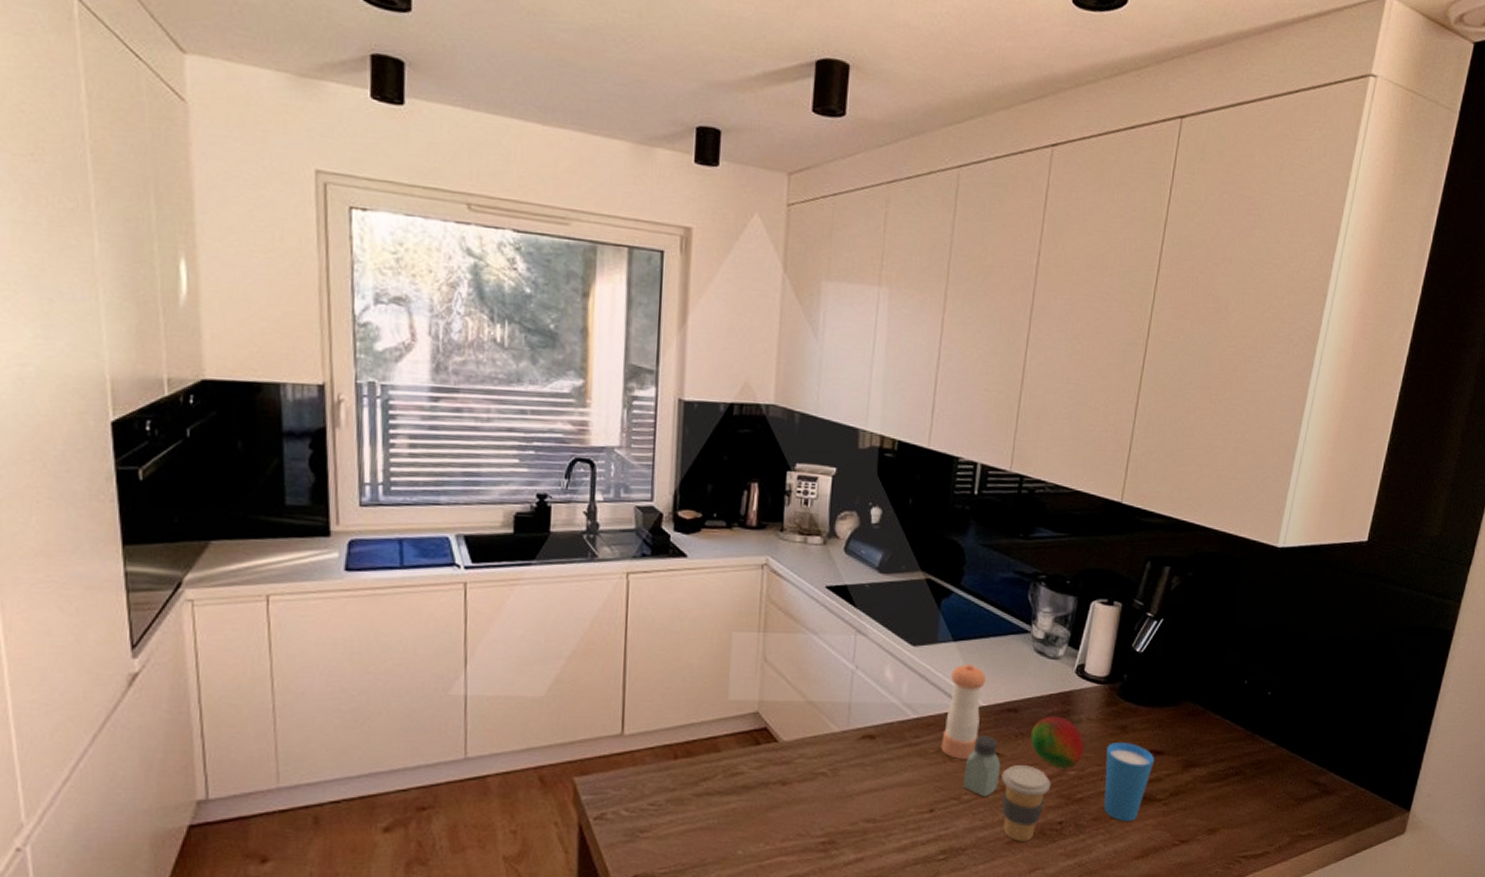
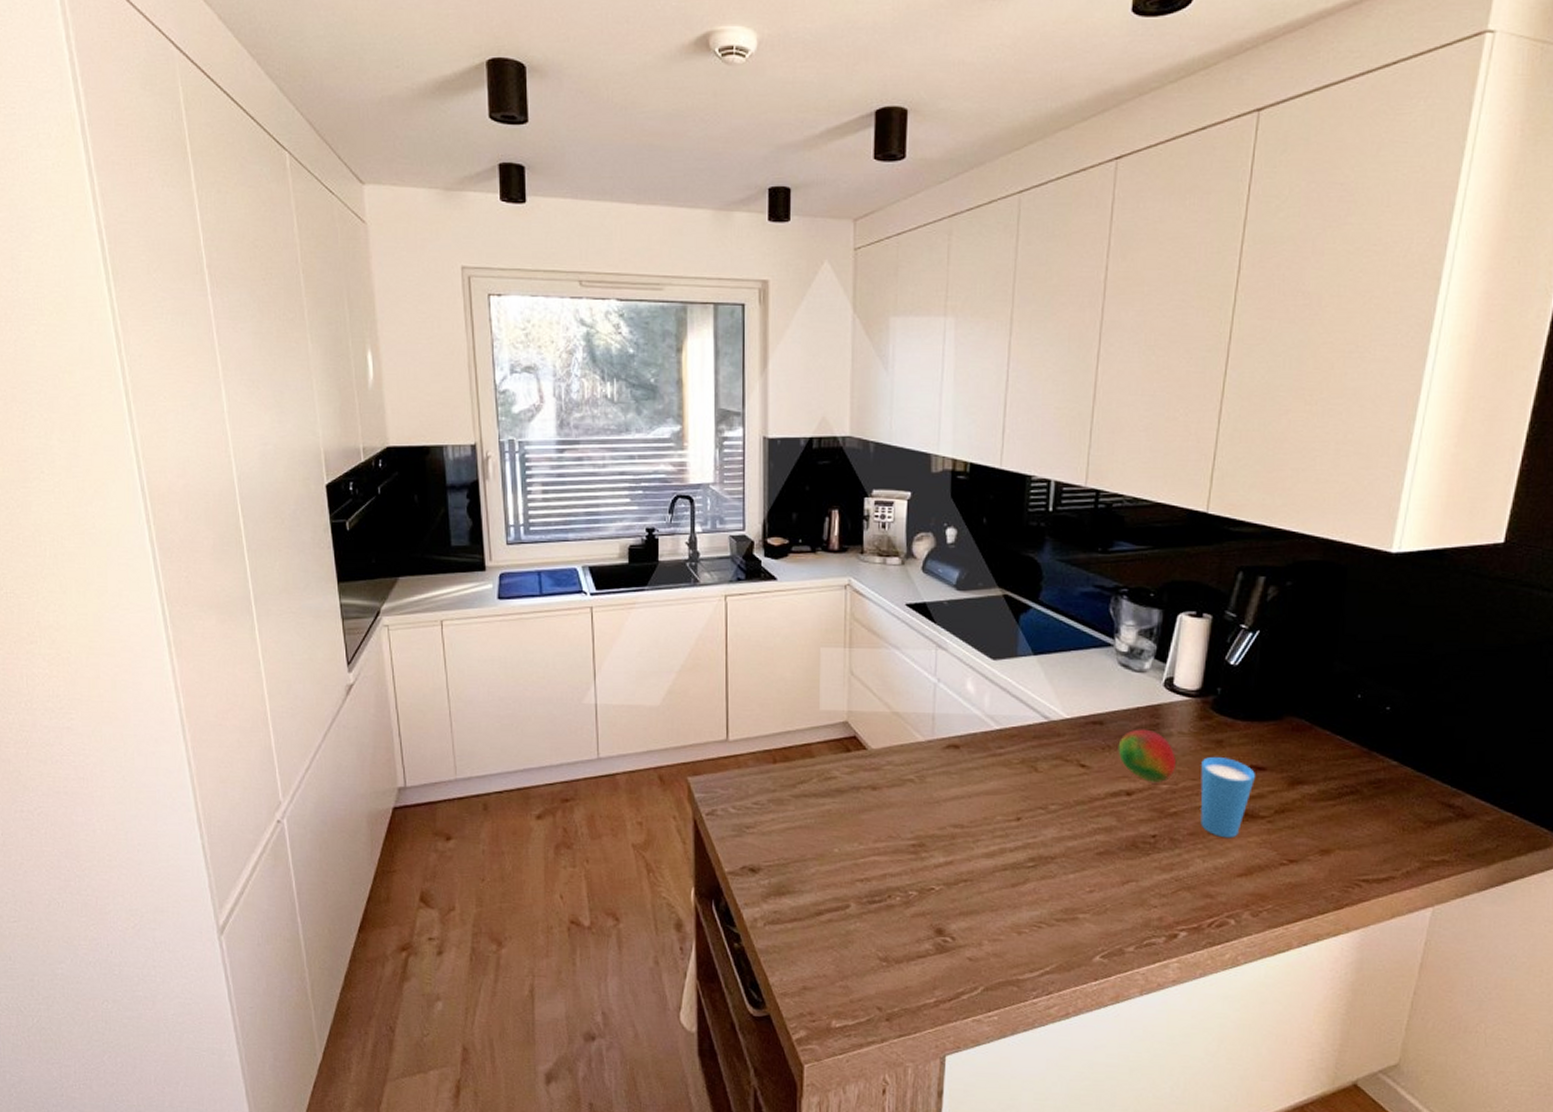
pepper shaker: present [941,663,987,759] -> none [1025,676,1070,770]
saltshaker: present [963,735,1001,796] -> none [1050,747,1088,807]
coffee cup: present [1001,765,1051,842] -> none [1089,777,1142,853]

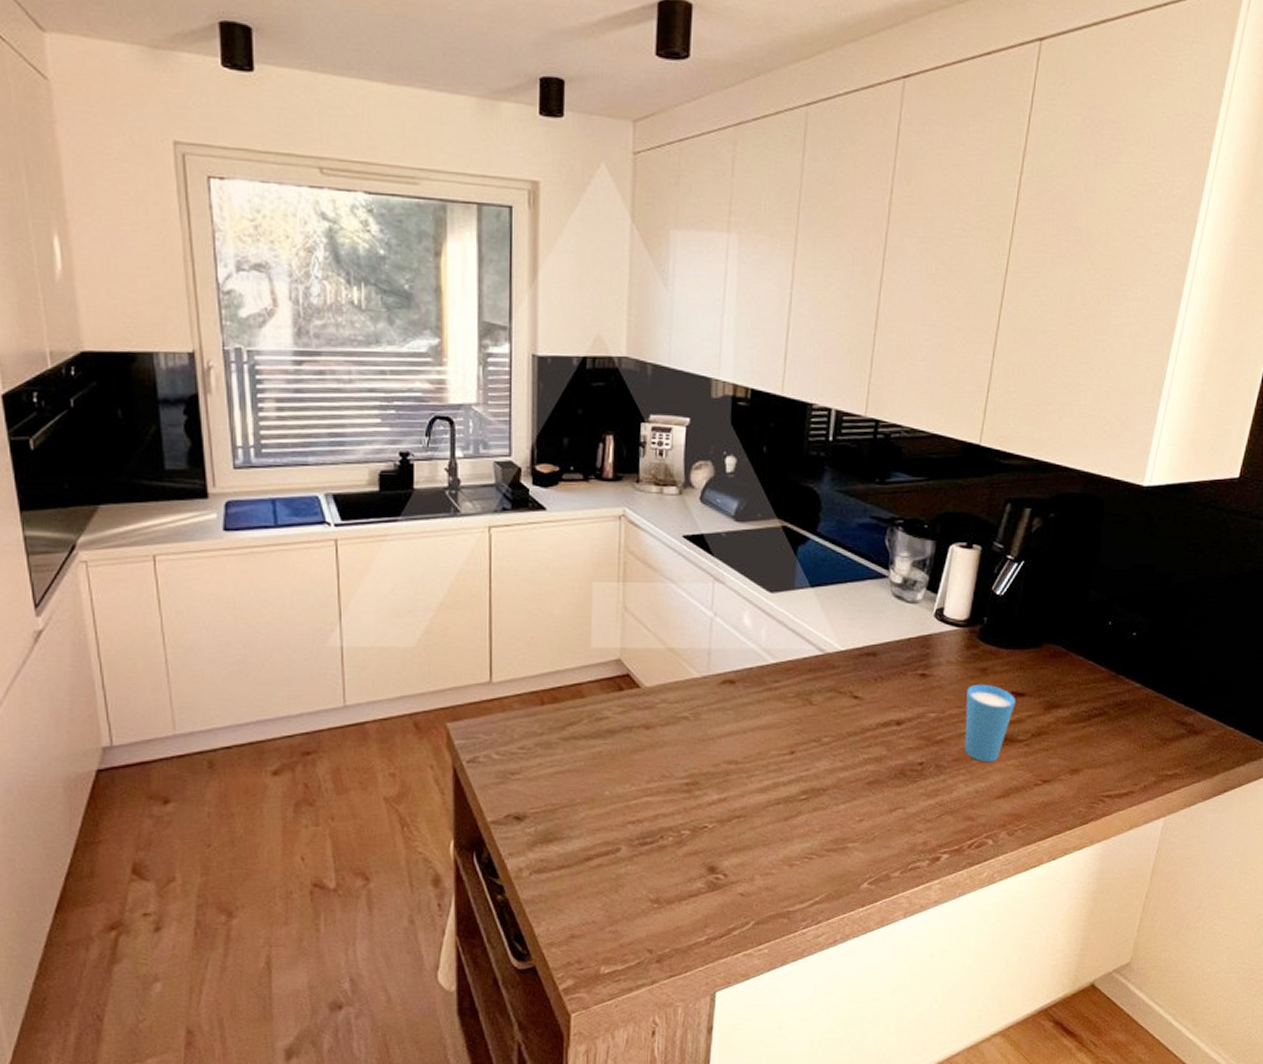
fruit: present [1118,729,1177,782] -> none [889,659,945,711]

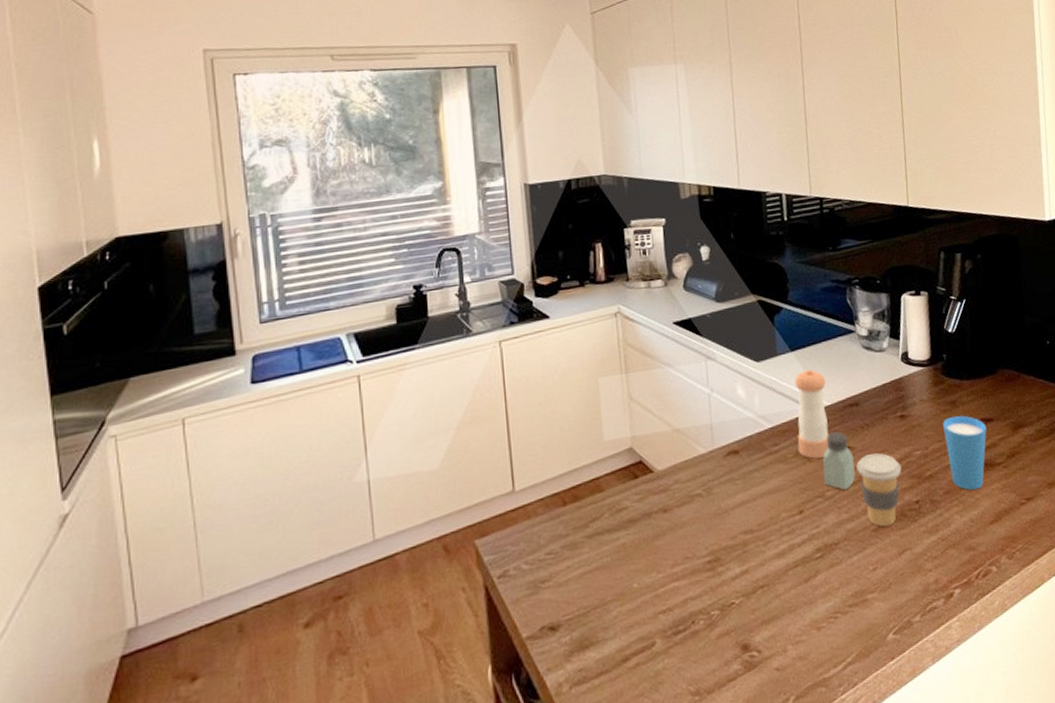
pepper shaker: none [800,609,845,702] -> present [794,369,829,459]
saltshaker: none [823,679,861,738] -> present [822,431,856,490]
coffee cup: none [861,708,911,782] -> present [856,453,902,527]

